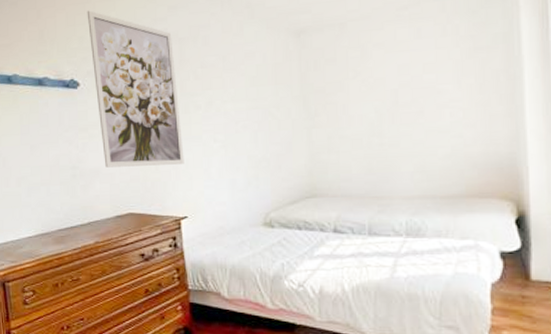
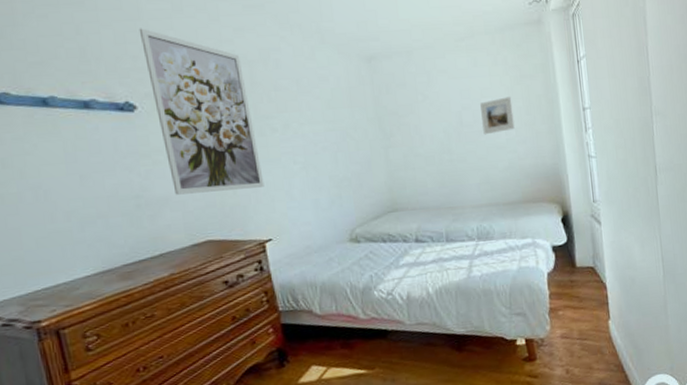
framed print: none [421,72,462,116] -> present [480,96,515,135]

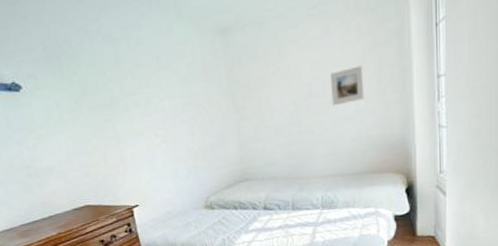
wall art: present [139,28,264,195] -> none [18,11,131,166]

